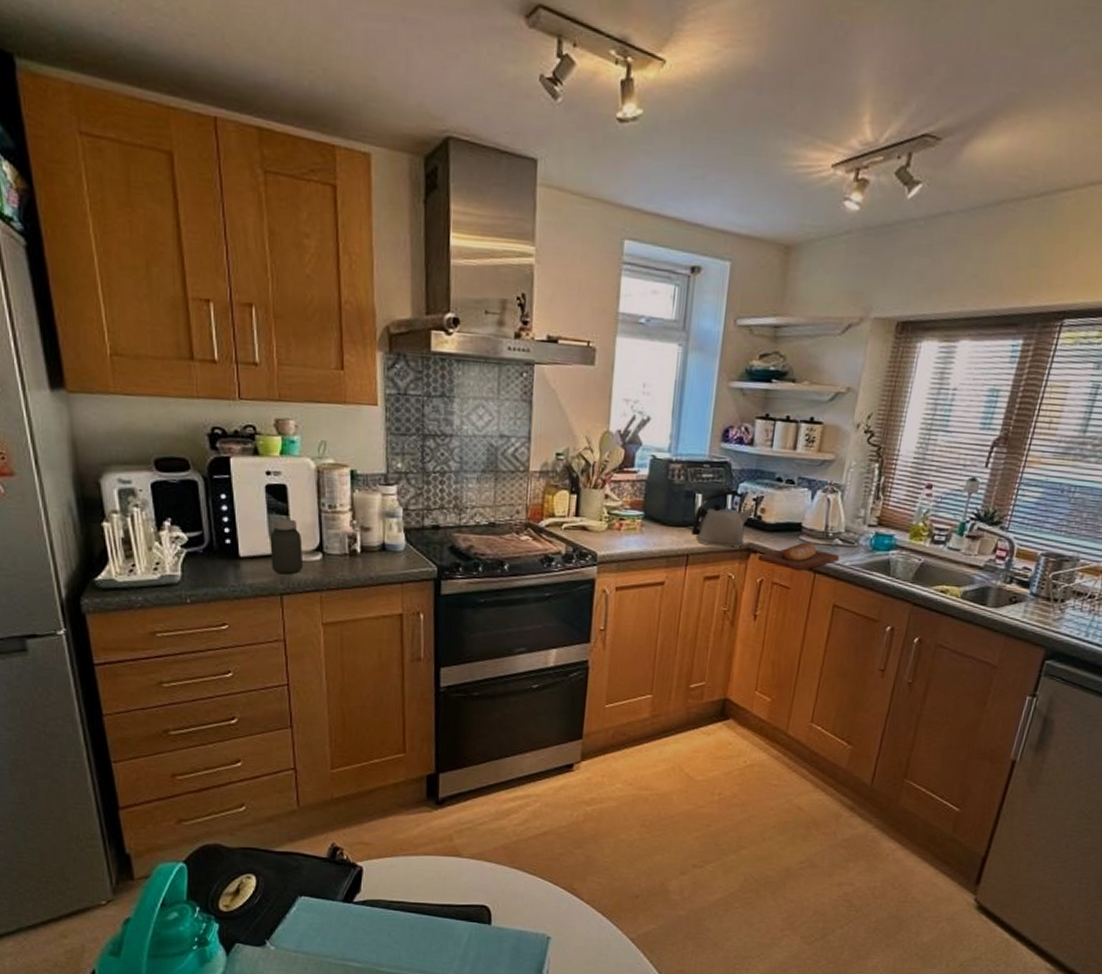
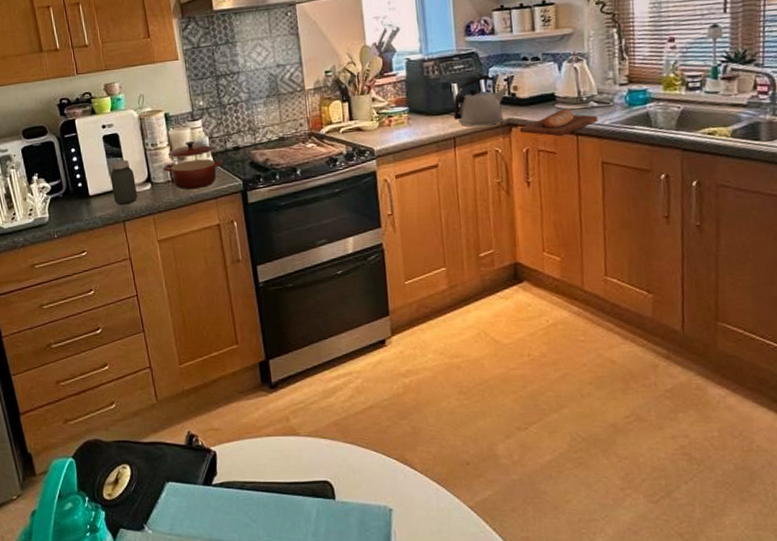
saucepan: none [340,509,417,568] -> present [163,141,223,189]

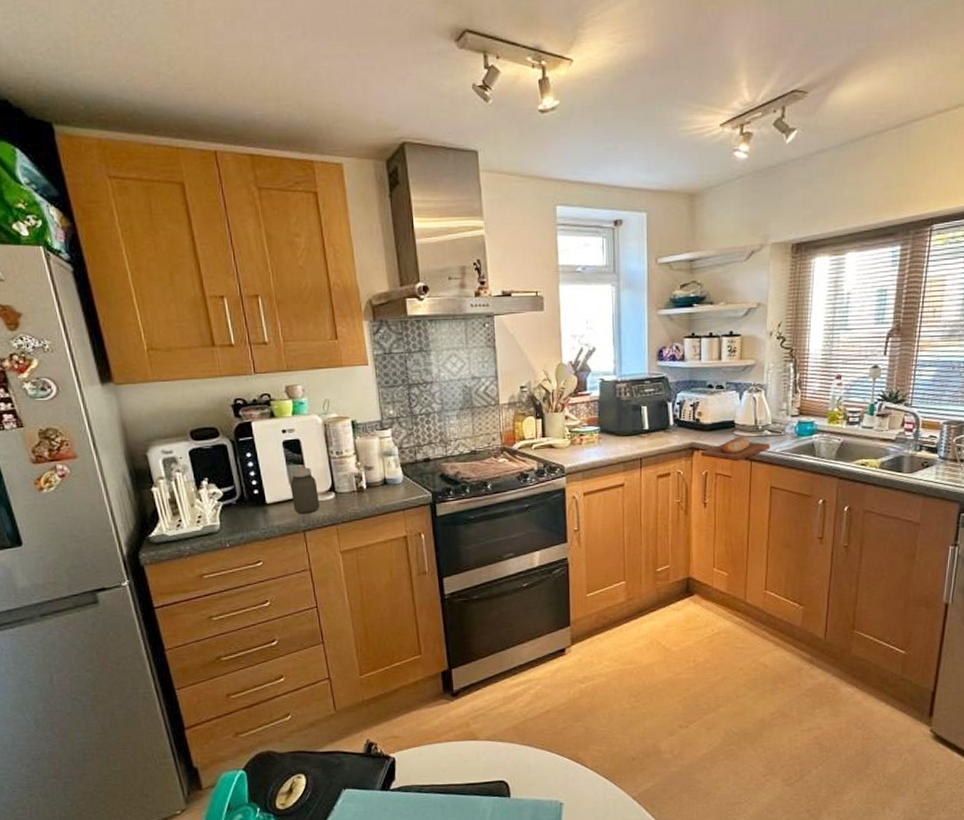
saucepan: present [163,141,223,189] -> none [348,451,412,500]
kettle: present [453,74,508,127] -> none [642,399,693,449]

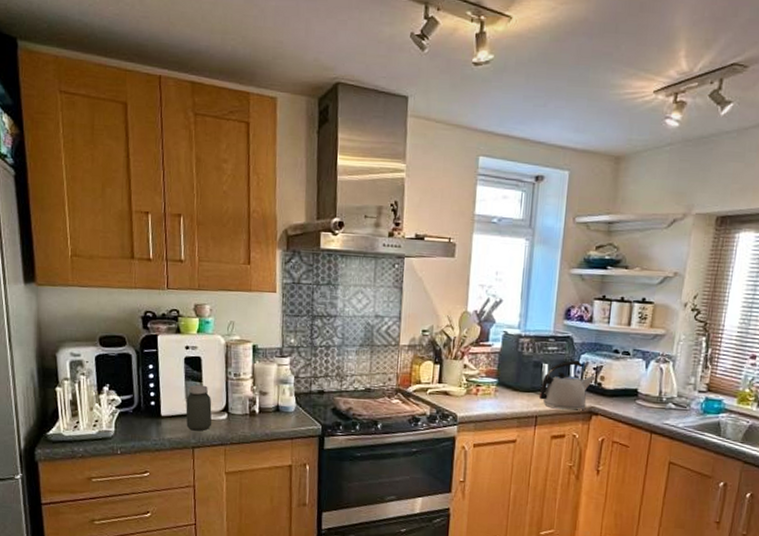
kettle: none [642,399,693,449] -> present [540,360,595,411]
bread loaf: present [701,436,770,462] -> none [599,406,674,432]

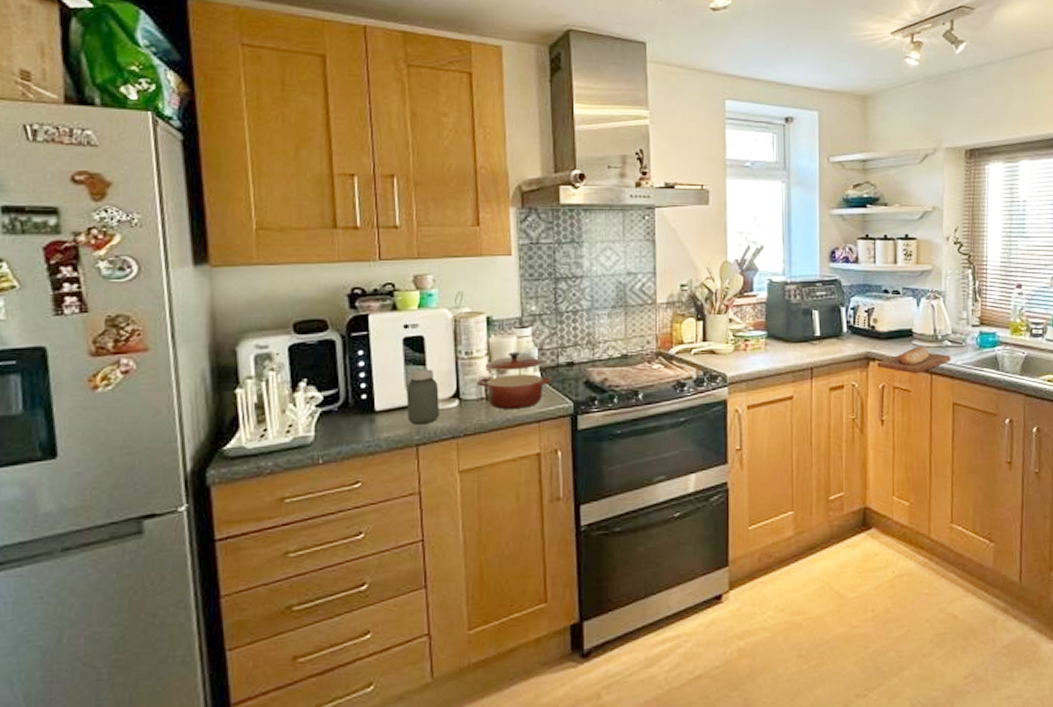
saucepan: none [242,377,305,426] -> present [477,352,552,409]
kettle: present [540,360,595,411] -> none [813,303,868,358]
bread loaf: none [599,406,674,432] -> present [877,346,951,374]

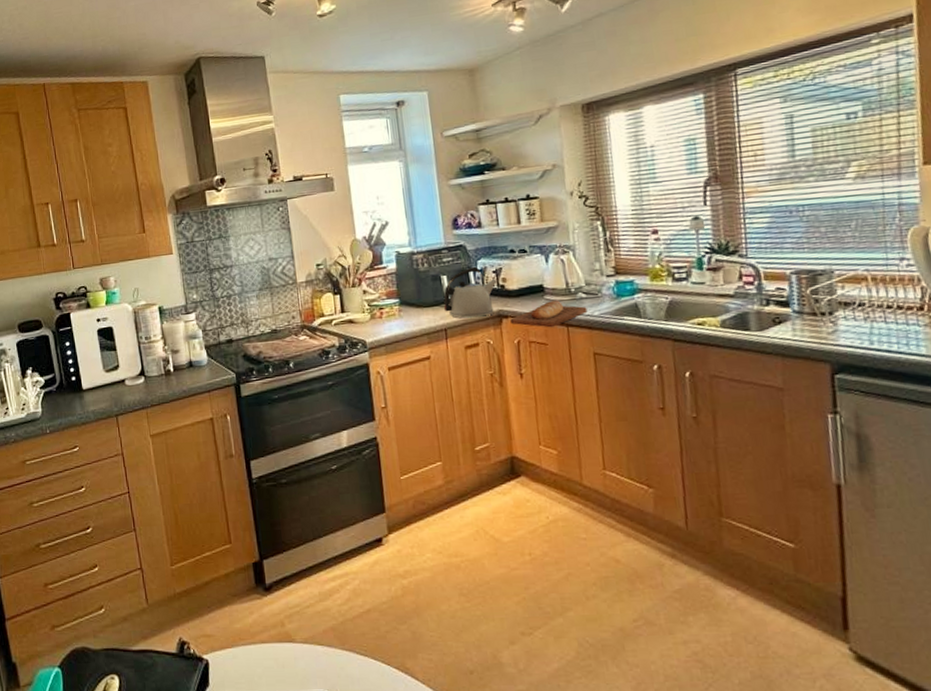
jar: present [406,369,439,425] -> none [104,353,130,399]
saucepan: present [477,352,552,409] -> none [156,334,216,383]
kettle: none [813,303,868,358] -> present [443,266,497,319]

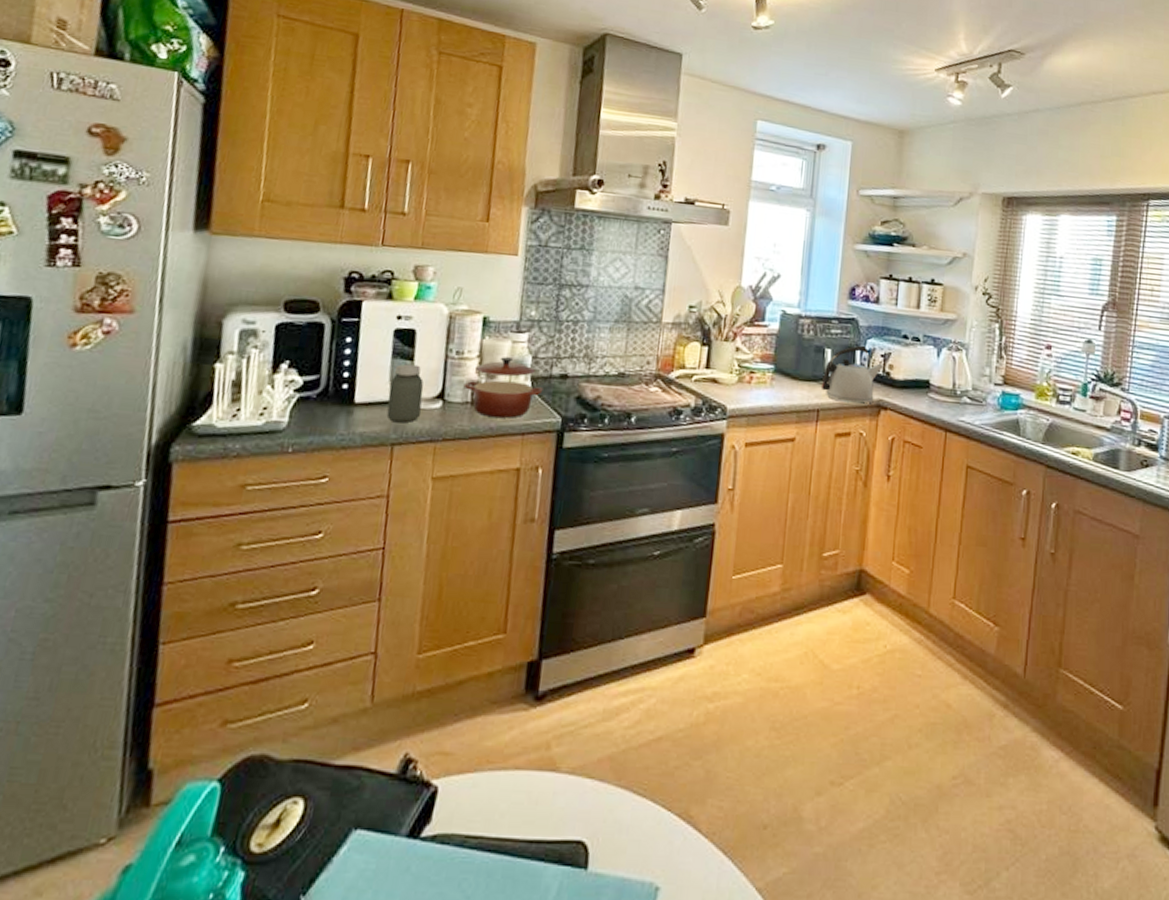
jar: none [104,353,130,399] -> present [386,363,424,423]
saucepan: none [156,334,216,383] -> present [463,357,544,418]
bread loaf: present [510,300,588,328] -> none [889,400,969,430]

